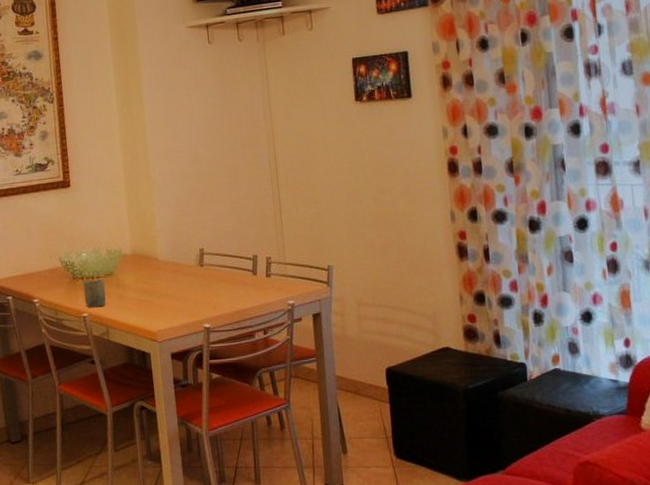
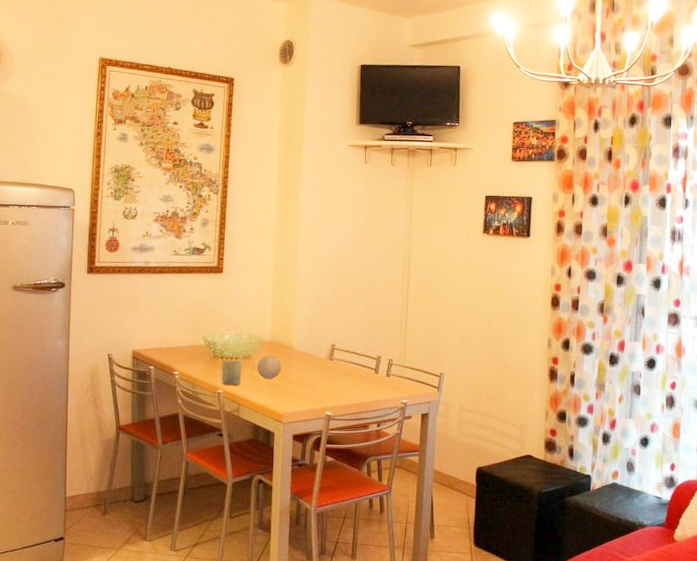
fruit: none [121,269,149,296] -> present [256,356,282,380]

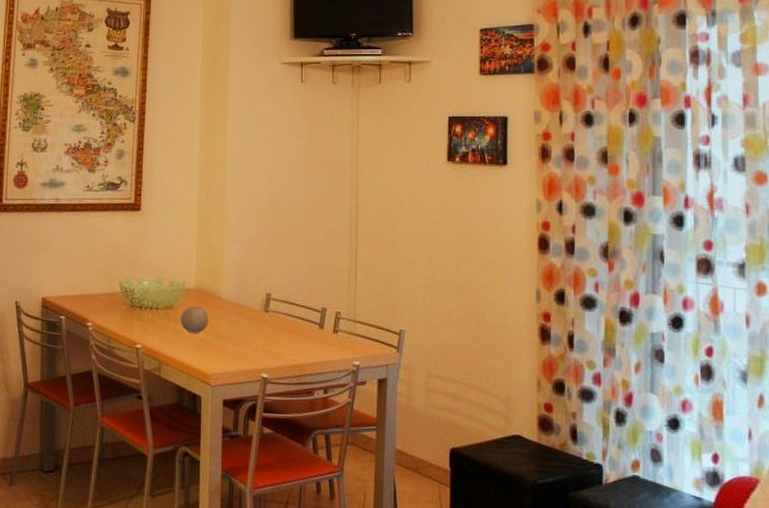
cup: present [221,360,242,385] -> none [140,311,164,340]

